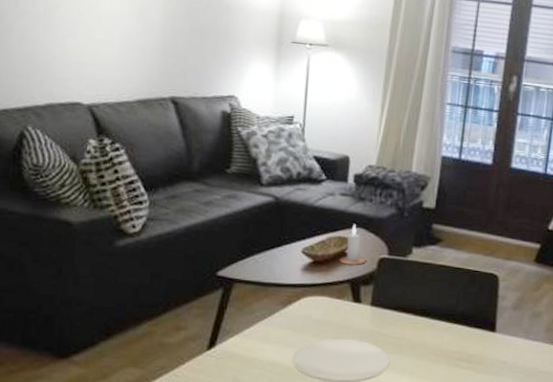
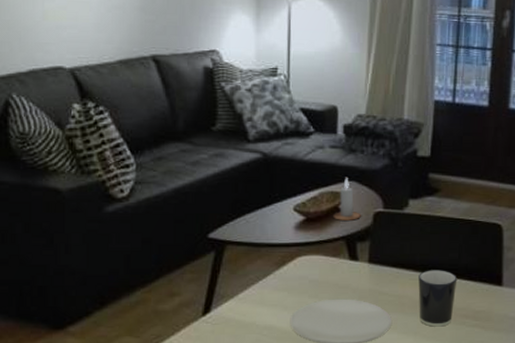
mug: none [416,314,454,368] -> present [418,270,458,327]

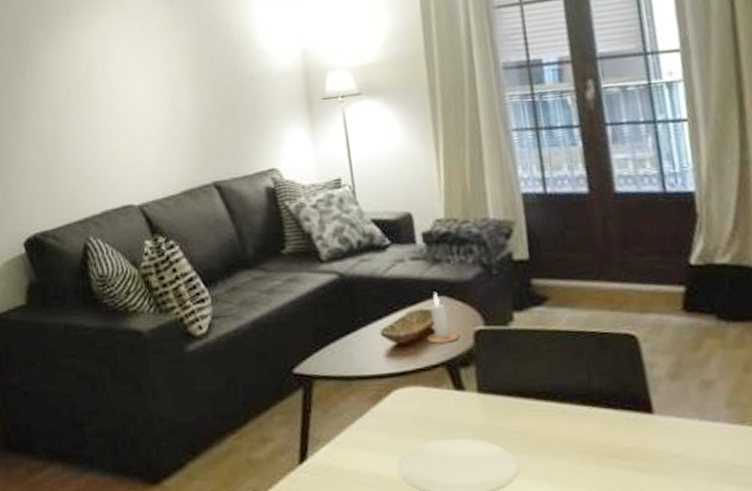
mug: present [418,270,458,327] -> none [542,396,596,471]

